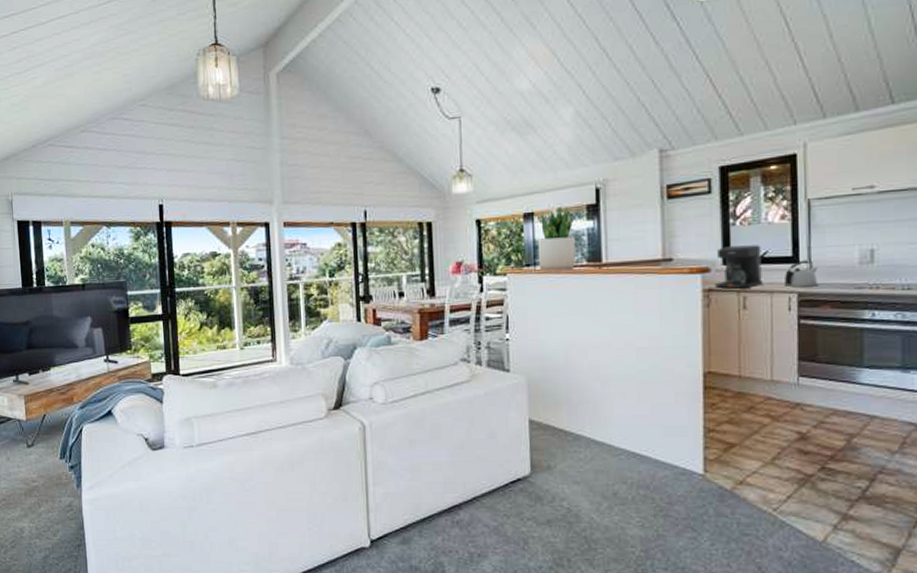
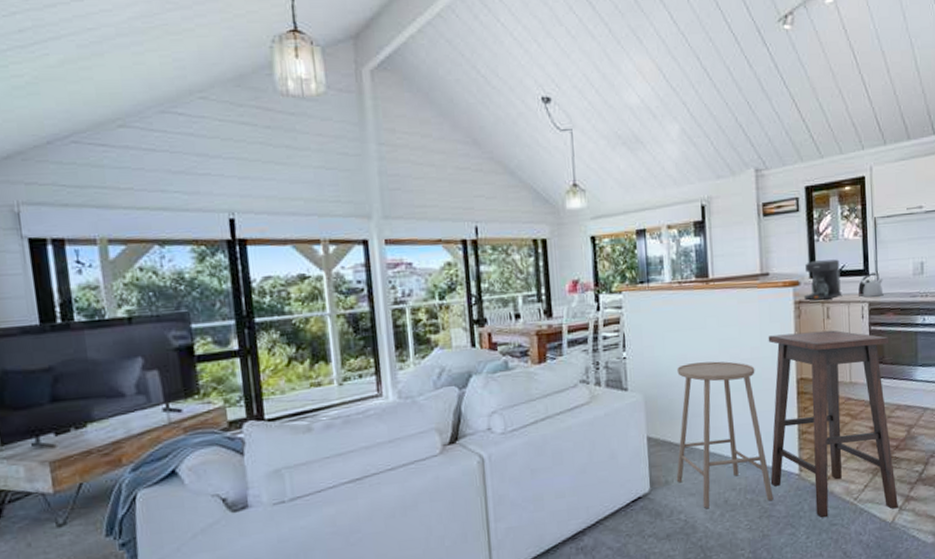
planter: present [537,206,575,272] -> none [650,223,685,288]
stool: none [559,348,672,500] -> present [676,361,774,508]
bar stool: none [668,322,832,527] -> present [768,330,898,517]

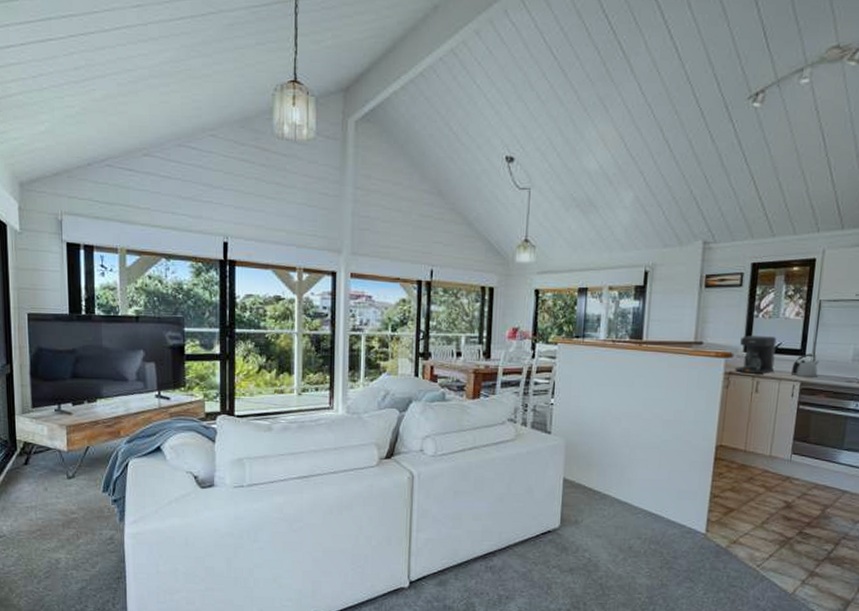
stool: present [676,361,774,508] -> none [585,417,677,555]
bar stool: present [768,330,898,517] -> none [675,401,817,582]

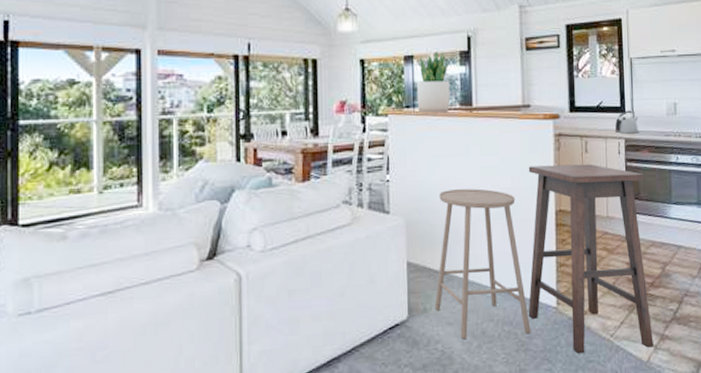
stool: none [585,417,677,555] -> present [434,189,531,339]
planter: none [587,284,623,345] -> present [416,51,450,114]
bar stool: none [675,401,817,582] -> present [528,164,654,353]
coffee maker: present [735,335,777,374] -> none [564,95,600,134]

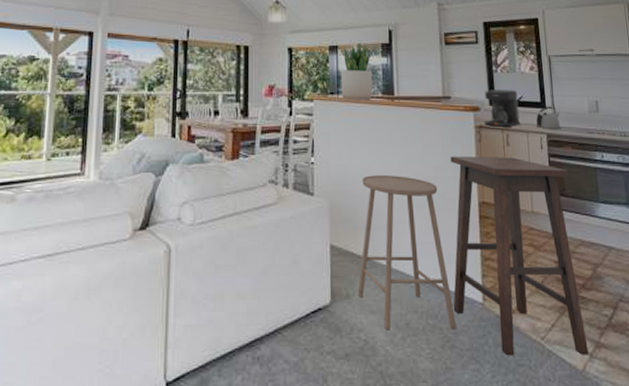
coffee maker: none [564,95,600,134] -> present [484,90,521,127]

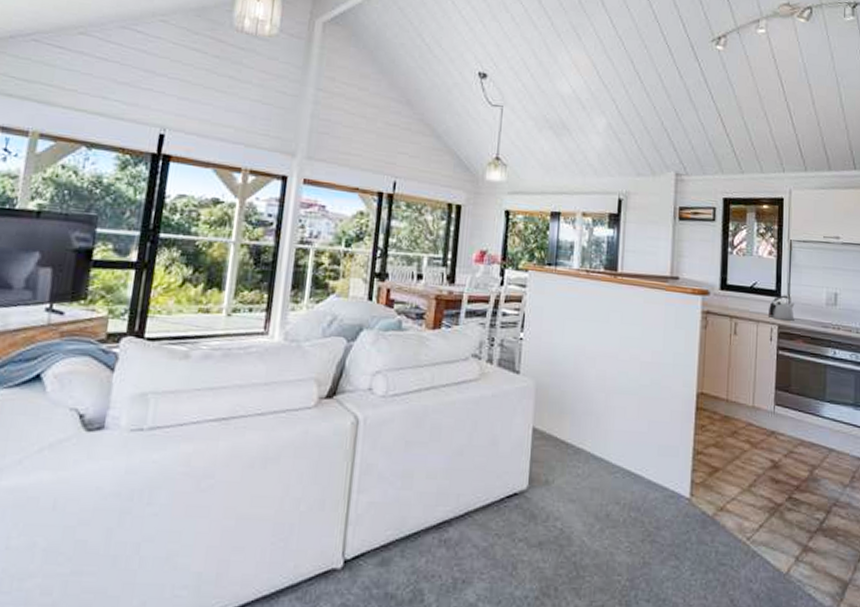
planter: present [340,42,372,101] -> none [559,210,596,276]
stool: present [357,175,457,330] -> none [557,356,660,524]
bar stool: present [450,156,589,355] -> none [658,342,797,559]
coffee maker: present [484,90,521,127] -> none [713,273,752,315]

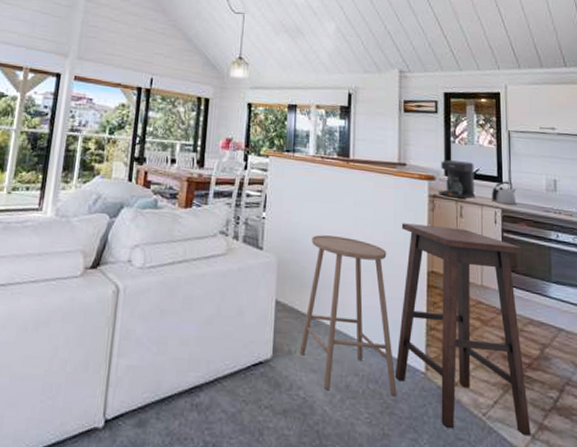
stool: none [557,356,660,524] -> present [299,235,397,397]
bar stool: none [658,342,797,559] -> present [394,223,531,436]
coffee maker: none [713,273,752,315] -> present [439,160,476,199]

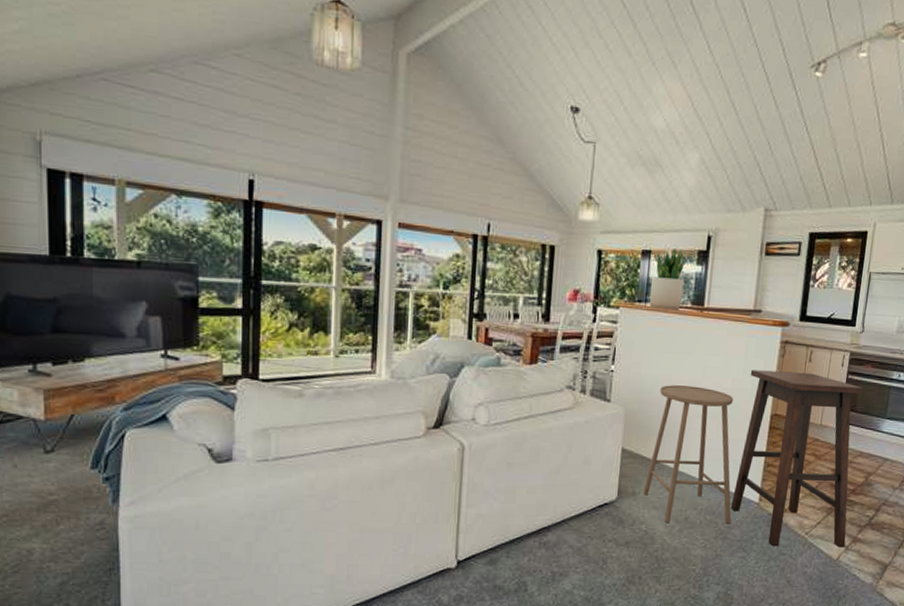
planter: none [297,103,329,162] -> present [649,248,686,311]
coffee maker: present [439,160,476,199] -> none [791,305,830,344]
kettle: present [492,181,517,205] -> none [842,324,868,348]

